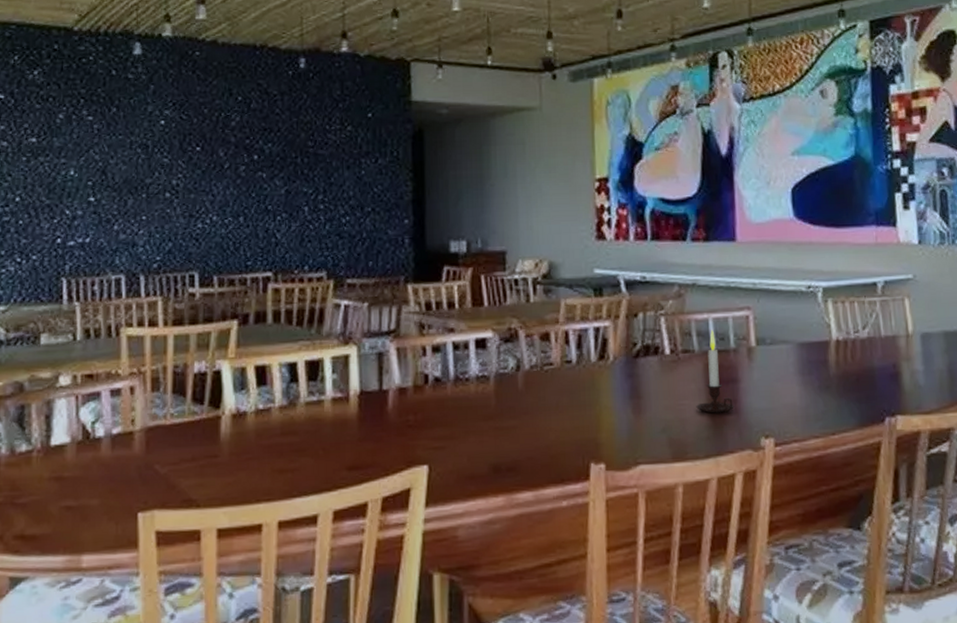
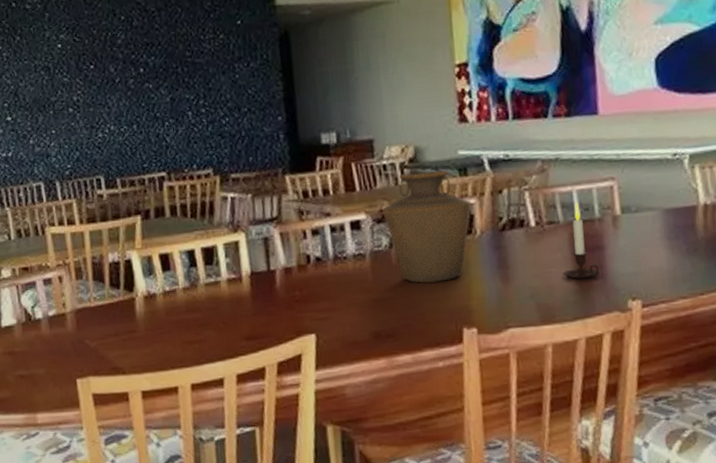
vase: none [510,288,605,412] -> present [382,170,471,283]

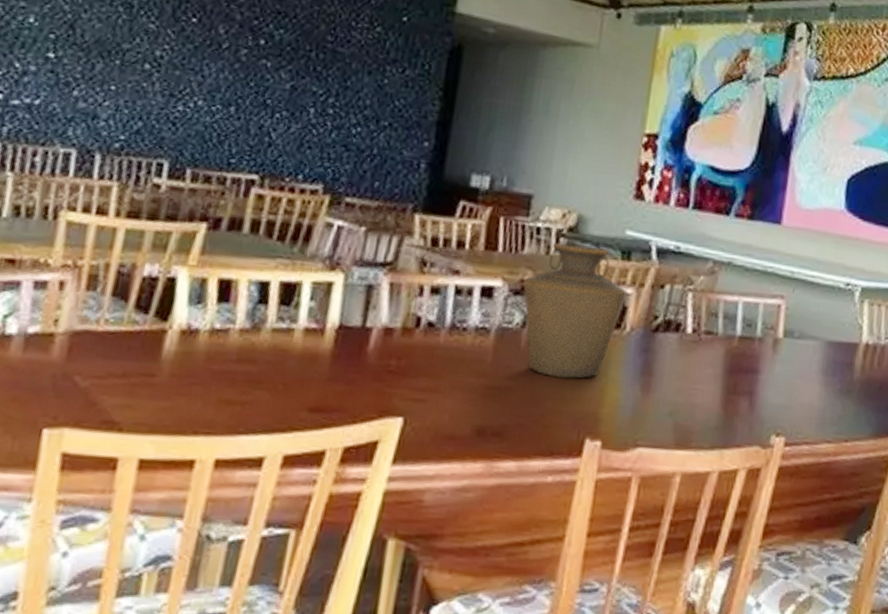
candle: present [562,201,601,279] -> none [709,314,750,404]

